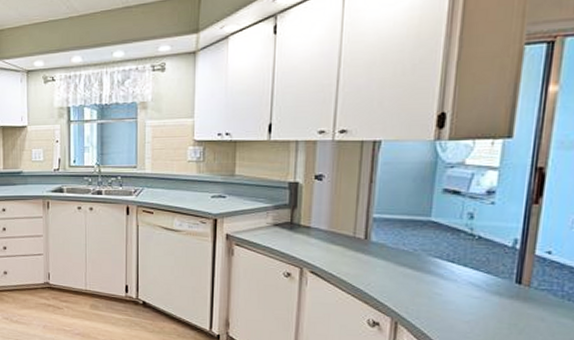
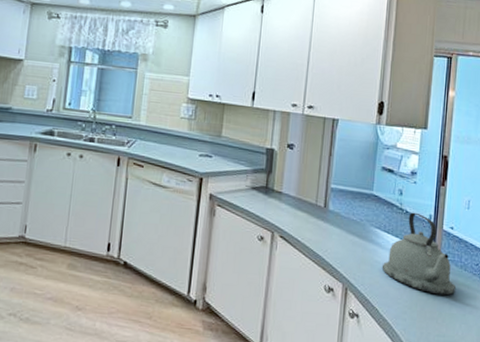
kettle: none [443,237,553,329] -> present [381,212,456,296]

